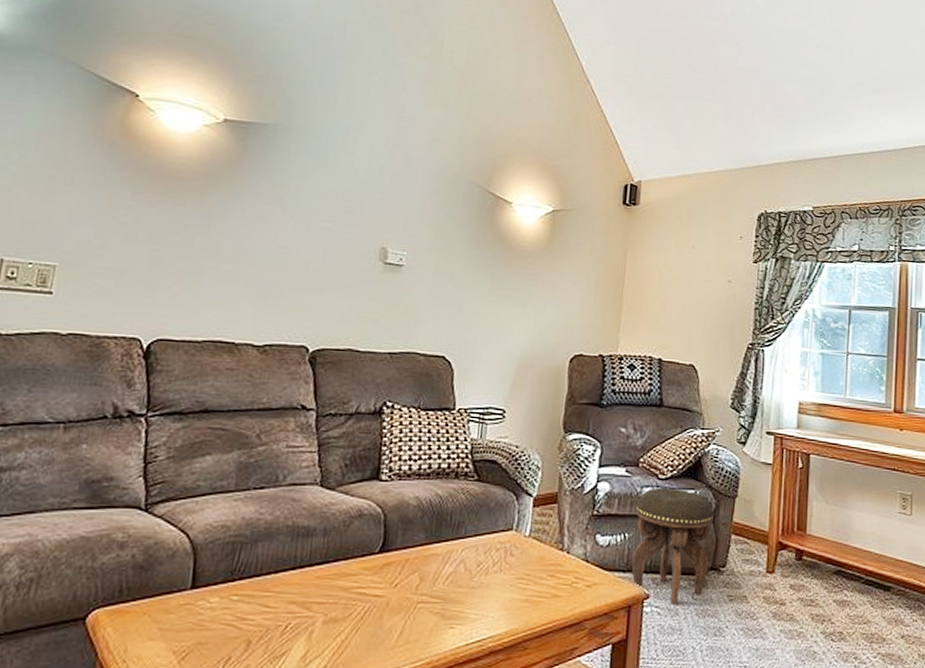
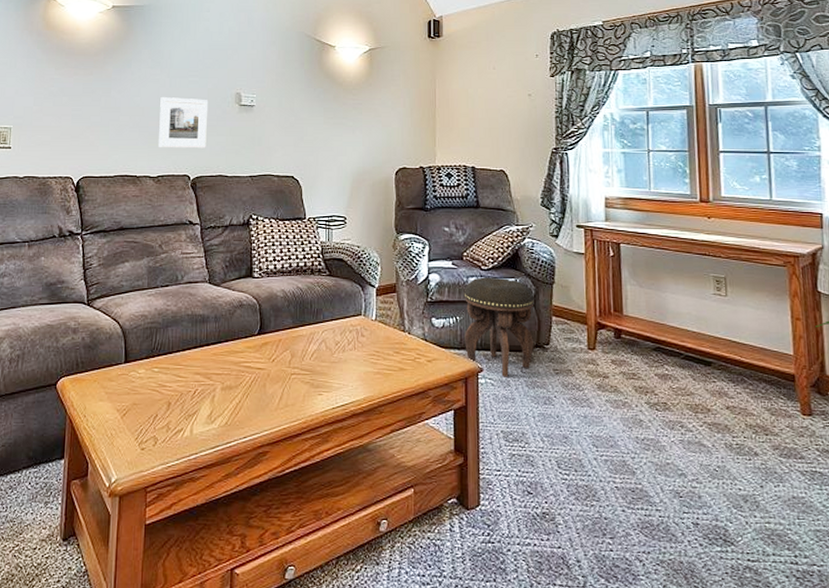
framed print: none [269,244,344,314] -> present [159,97,209,148]

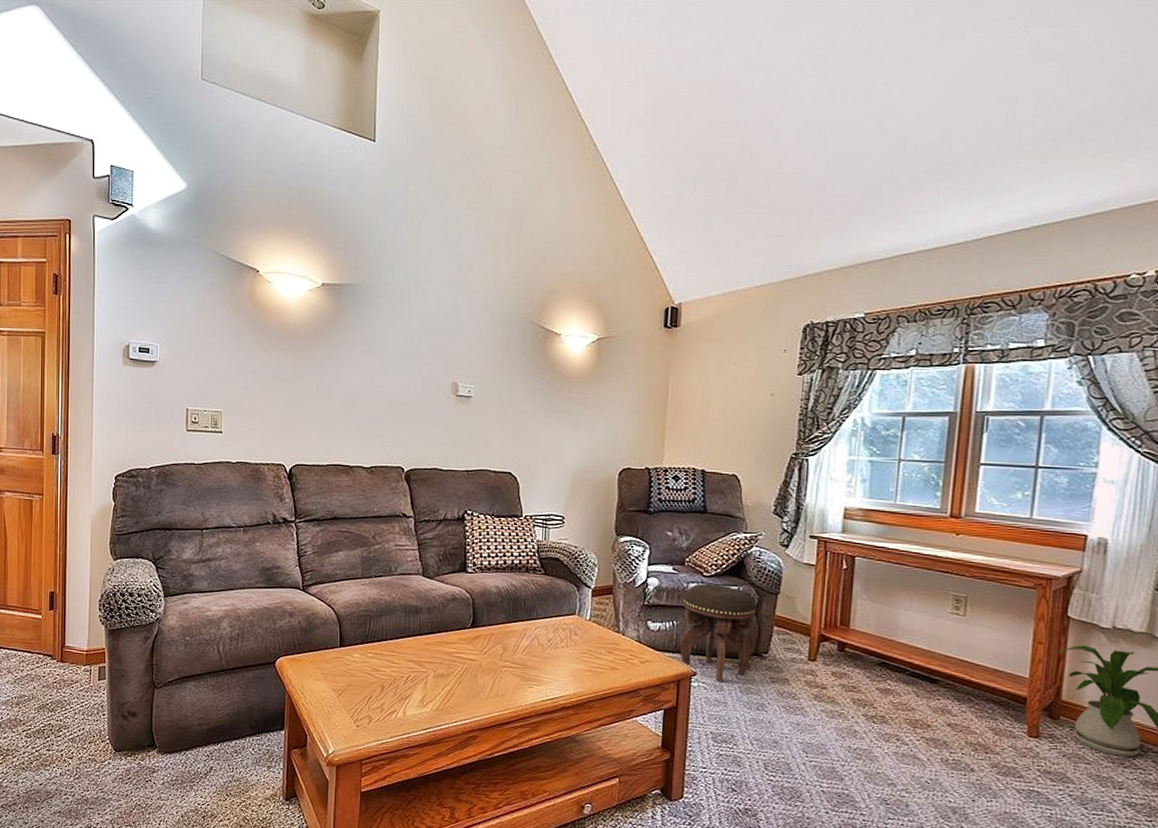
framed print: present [159,97,209,148] -> none [372,385,424,440]

